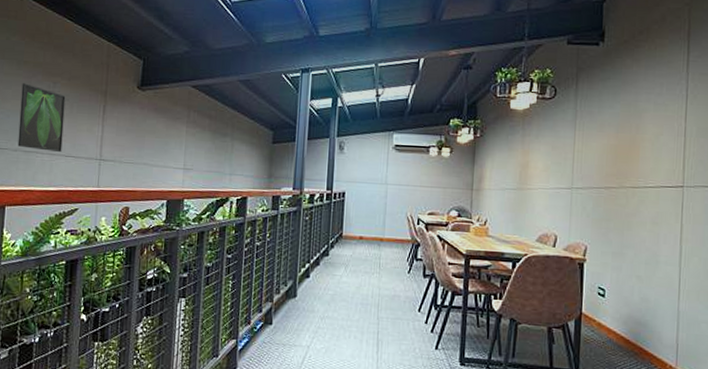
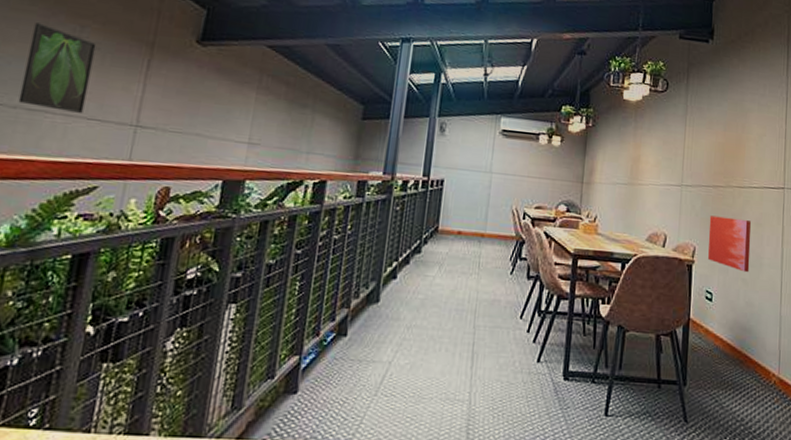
wall art: none [600,216,646,270] -> present [708,215,751,273]

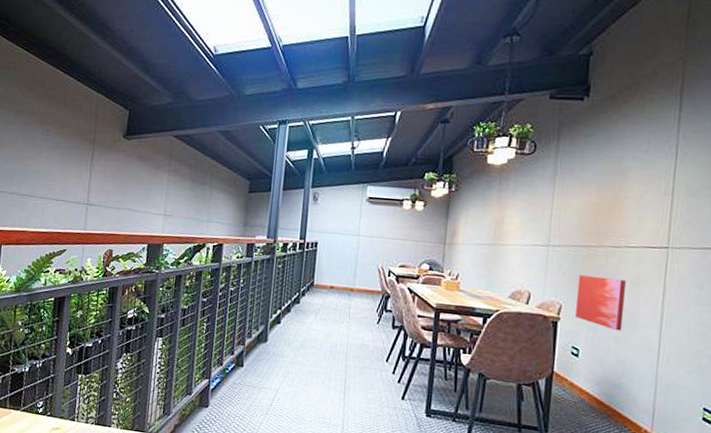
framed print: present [18,22,97,114] -> none [13,131,58,197]

